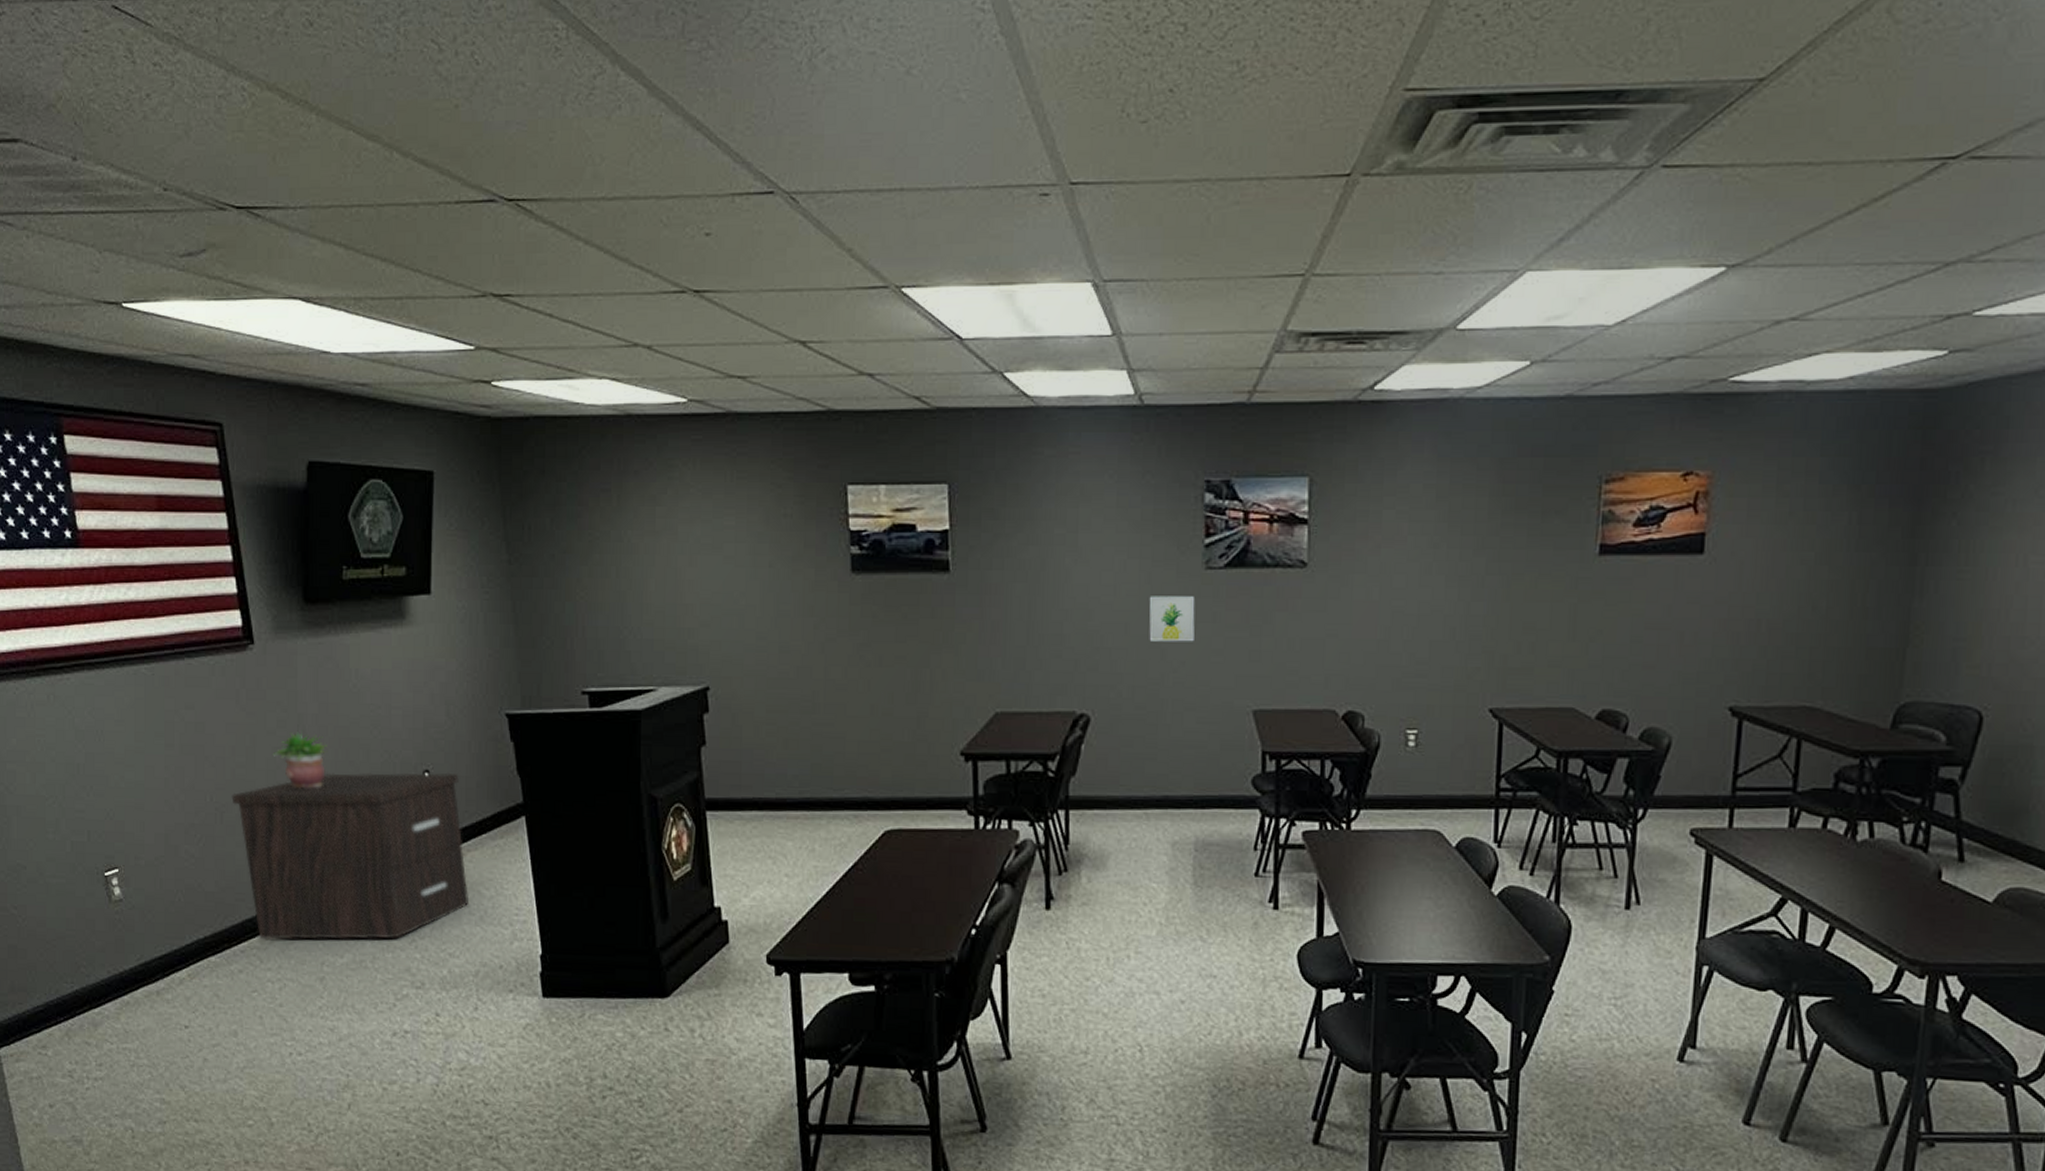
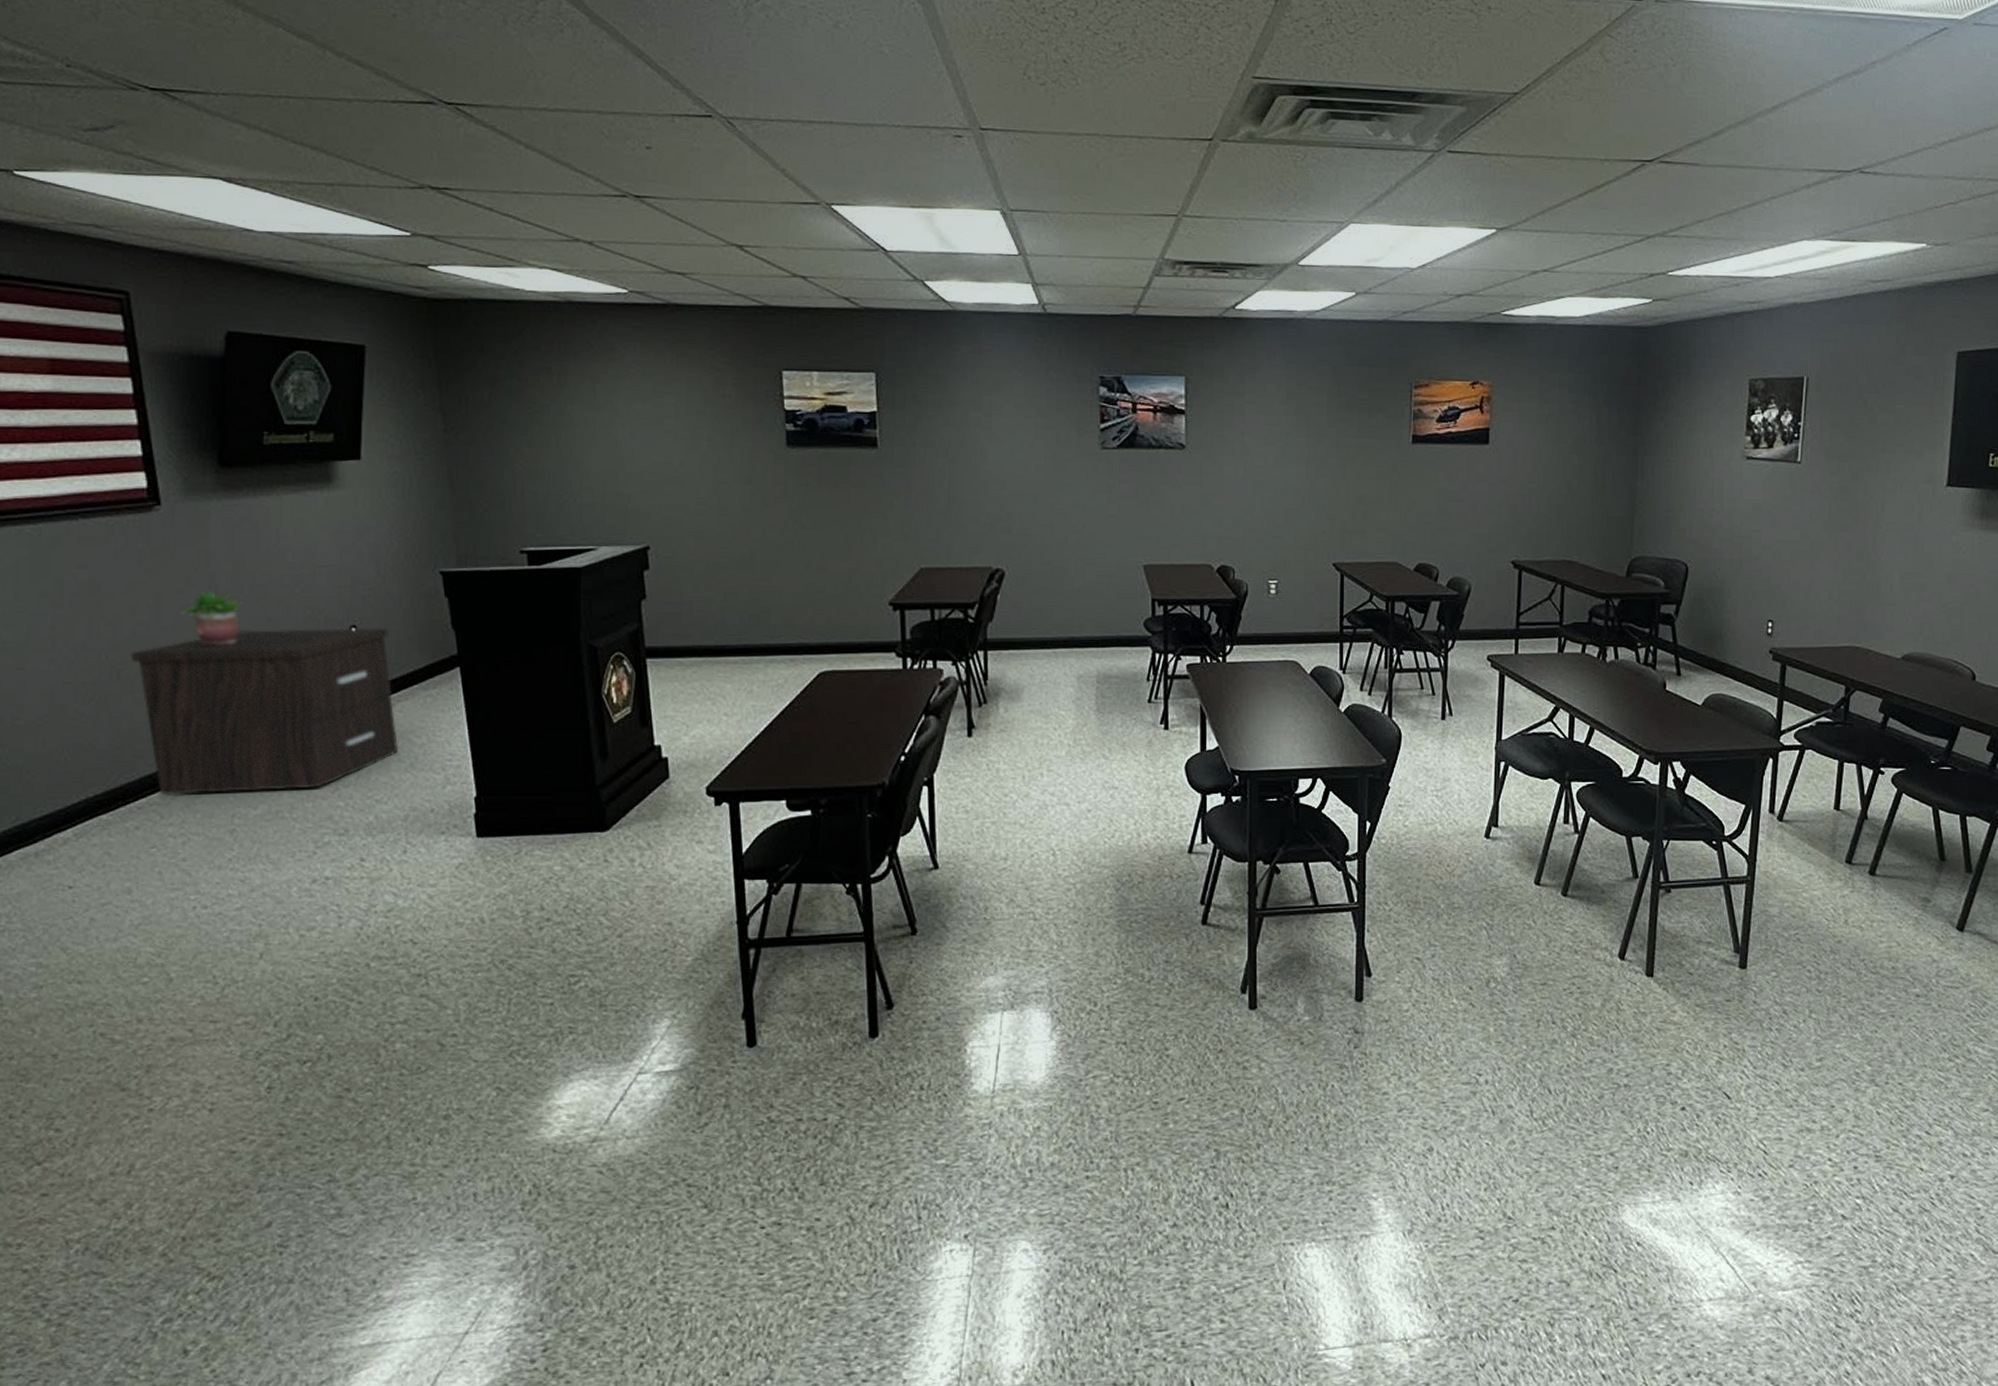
wall art: present [1149,596,1195,642] -> none [1054,470,1093,509]

